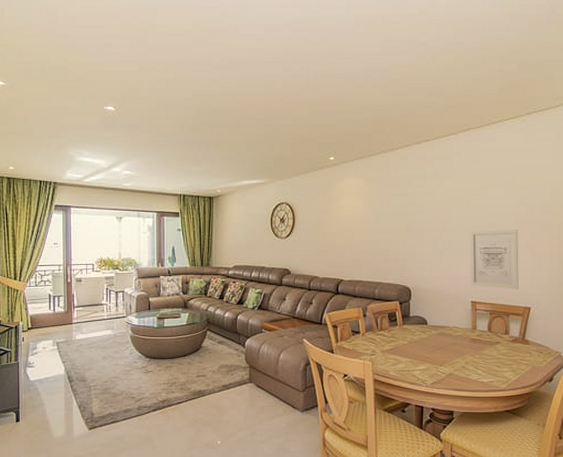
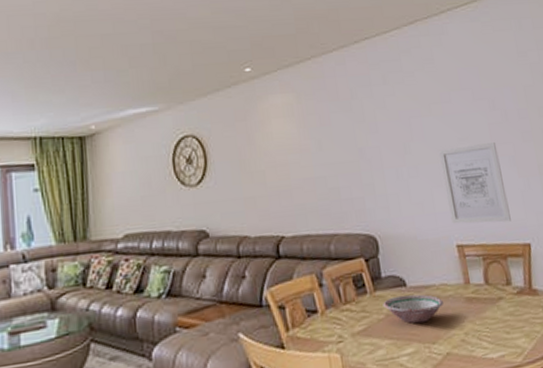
bowl: none [408,330,453,351] -> present [382,294,443,324]

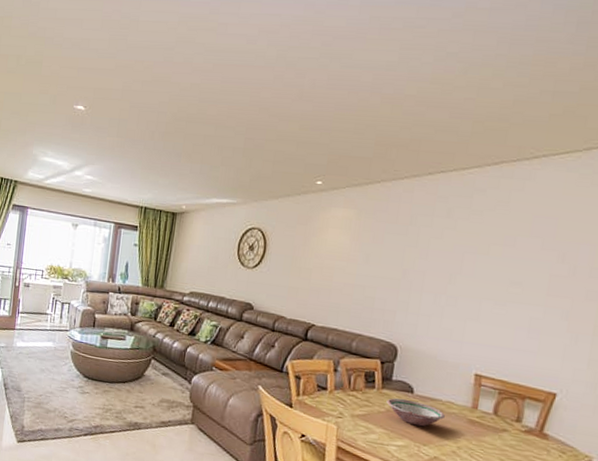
wall art: present [438,143,511,224] -> none [477,288,552,369]

